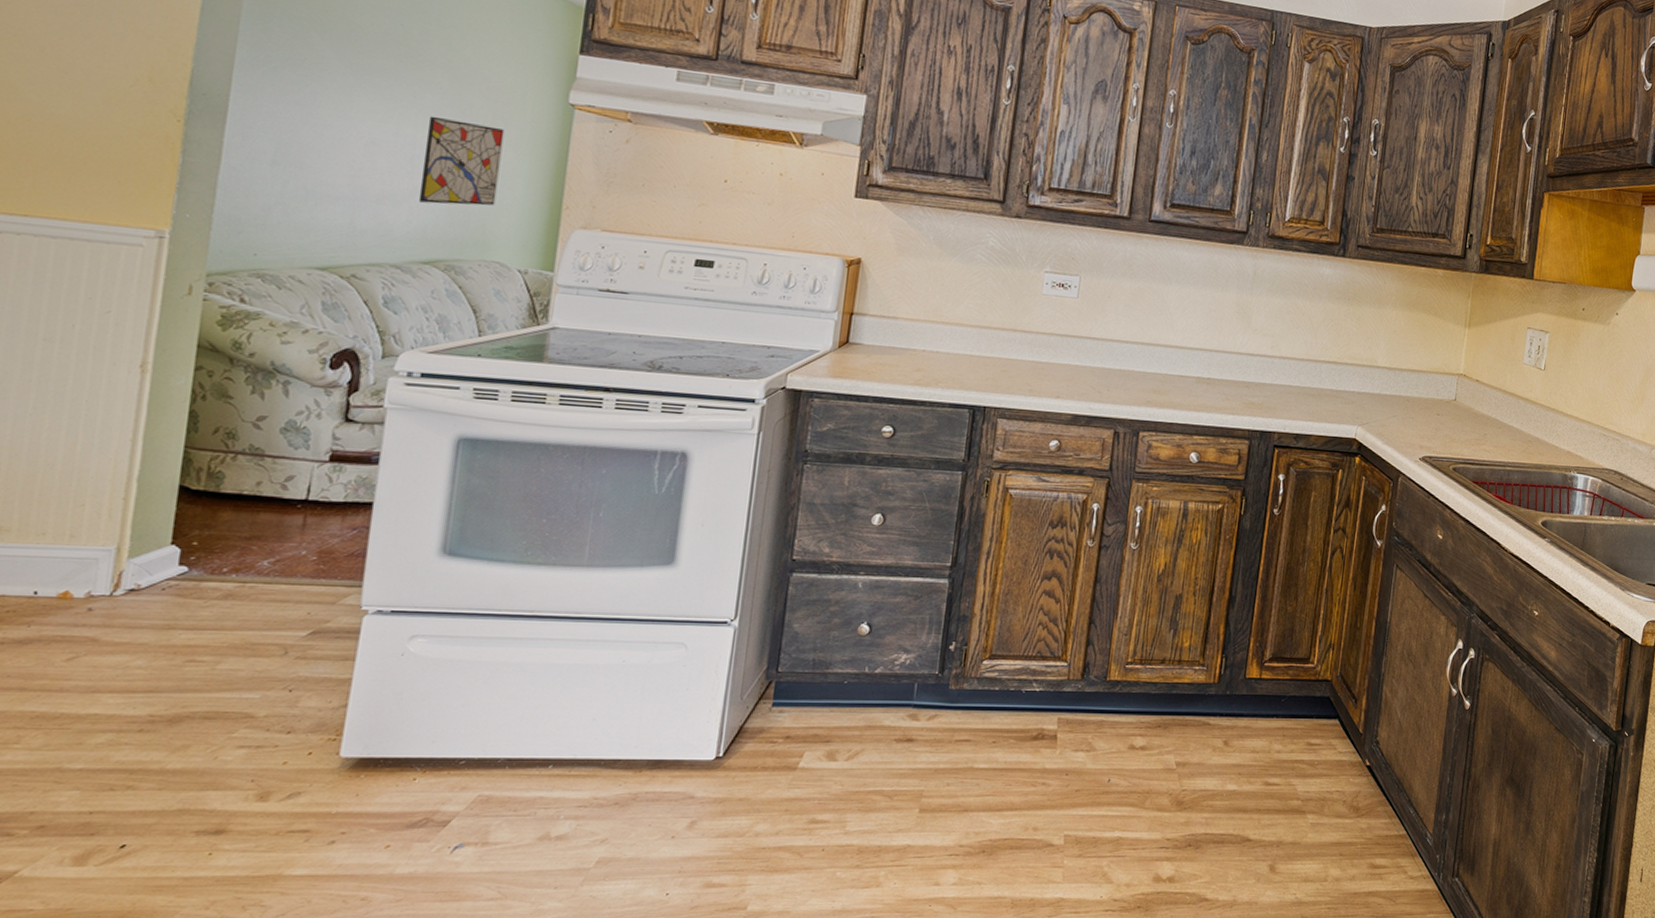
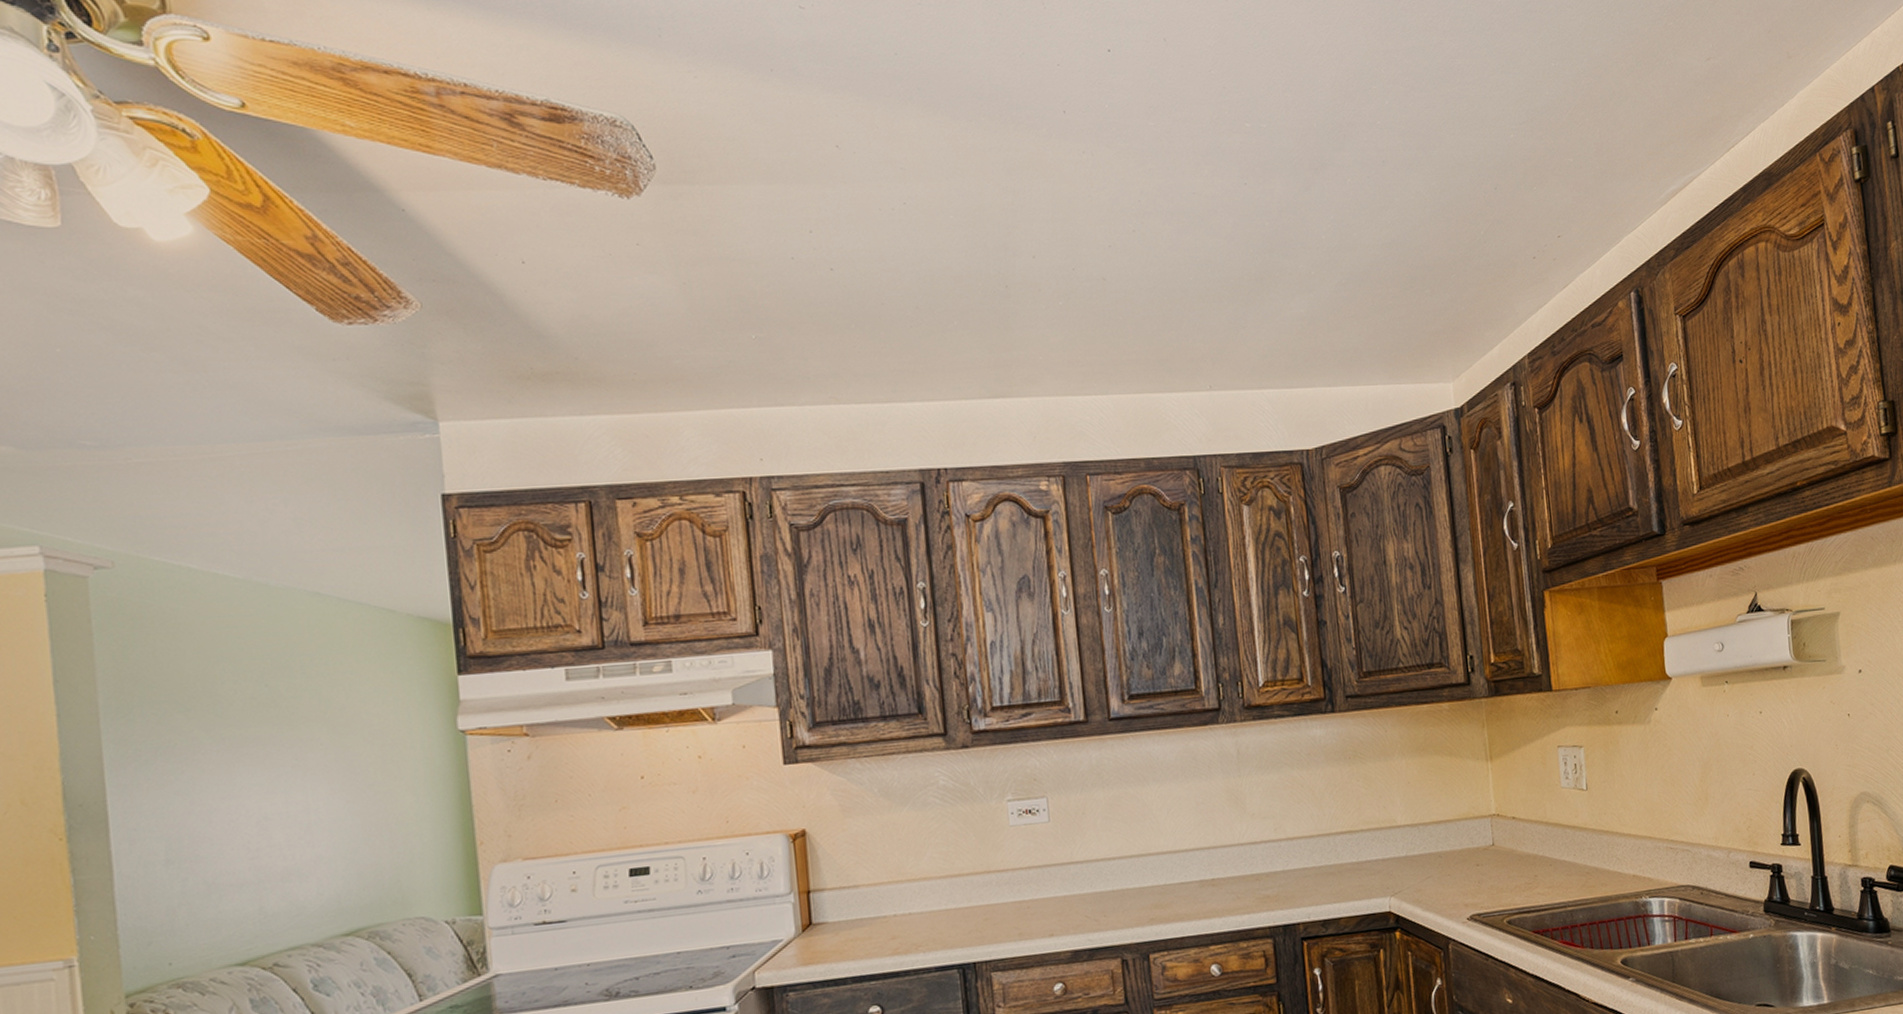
wall art: present [418,115,505,206] -> none [316,773,406,871]

